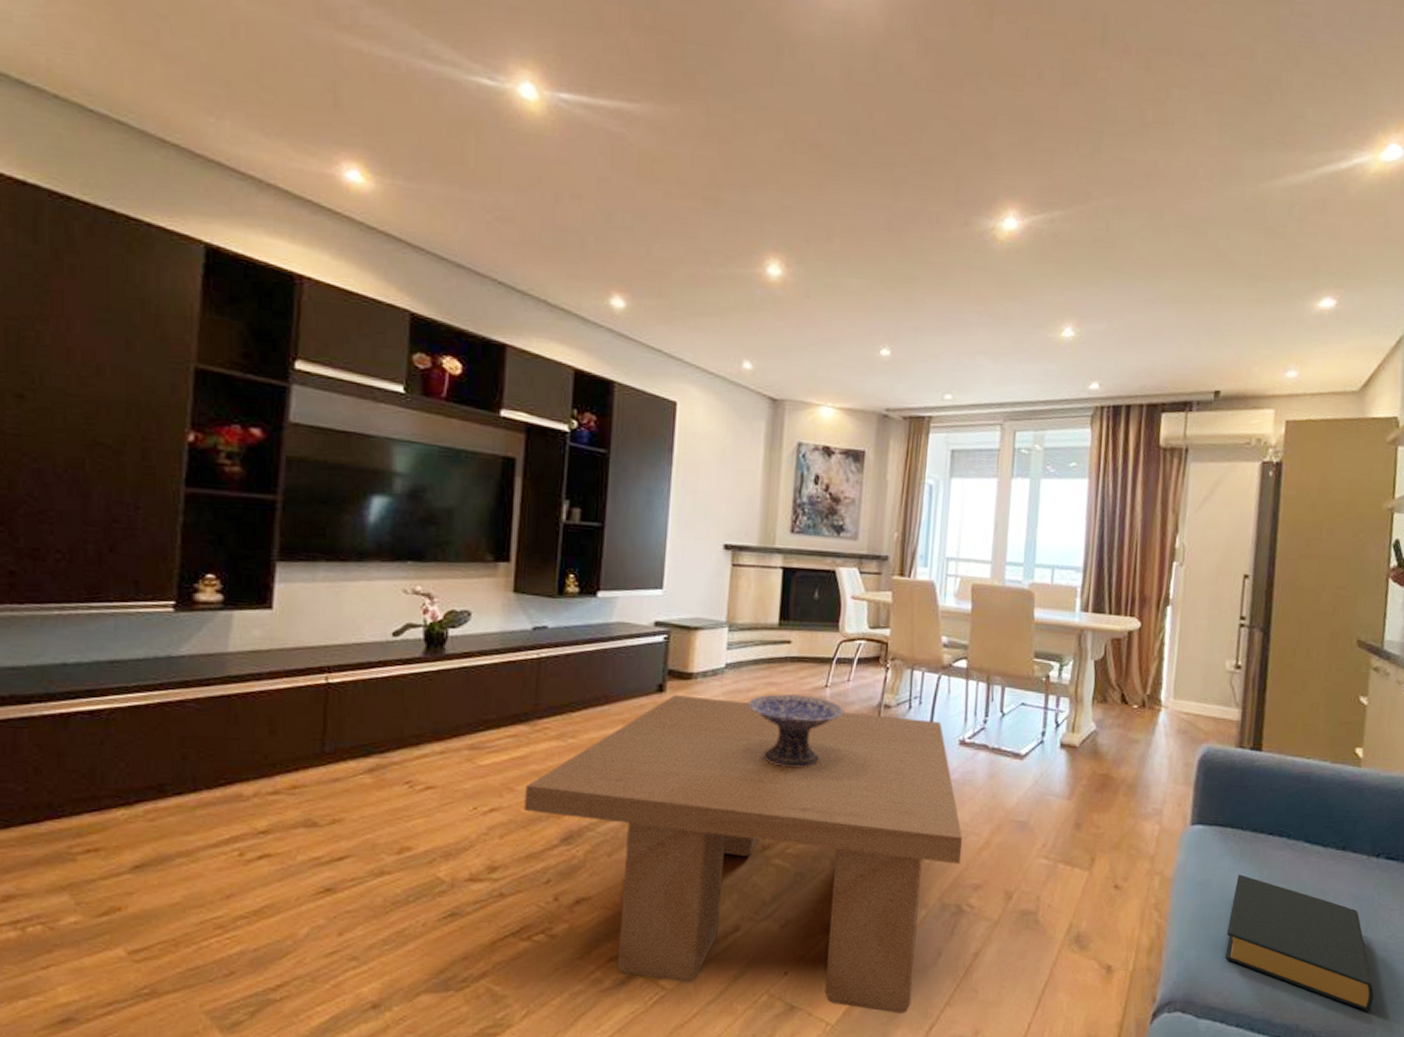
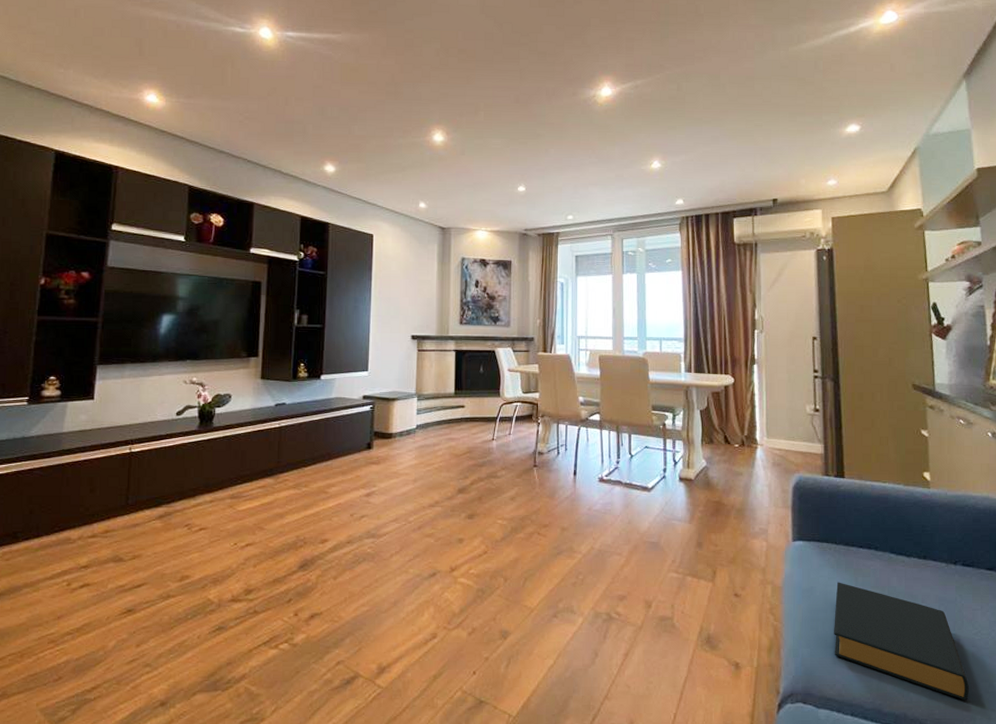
coffee table: present [524,695,962,1013] -> none [271,451,608,706]
decorative bowl: present [747,693,845,768] -> none [434,446,508,505]

